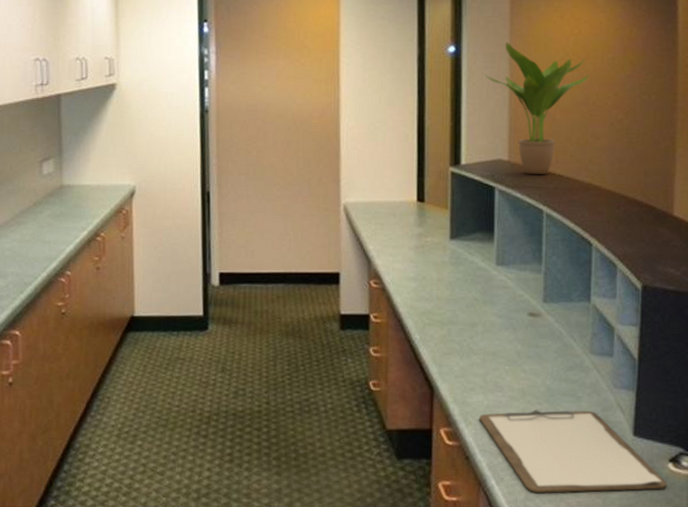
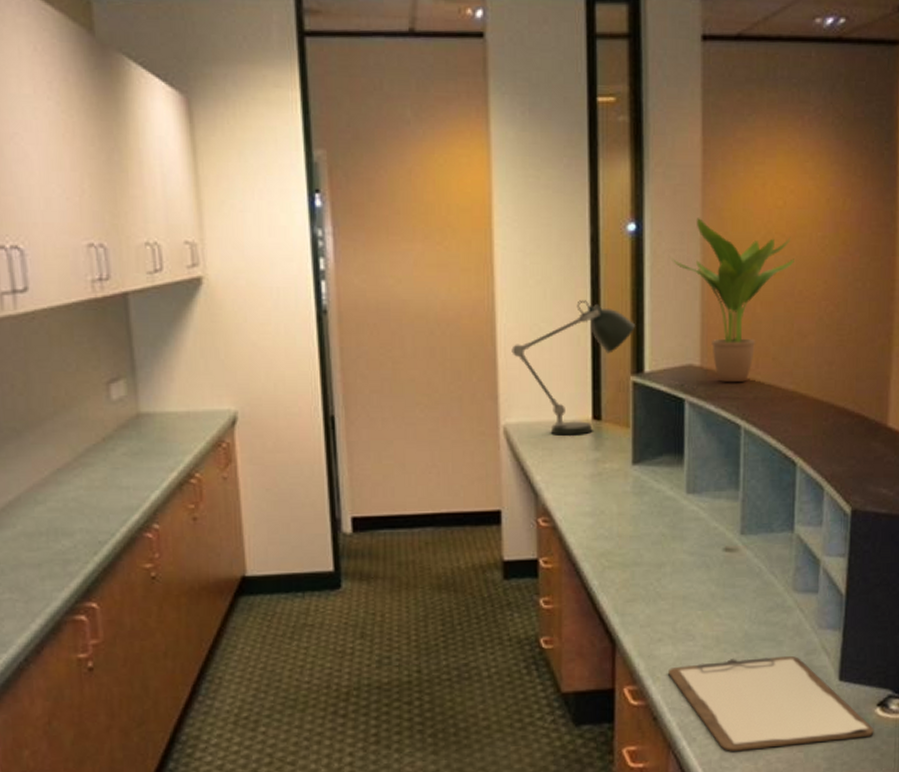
desk lamp: none [352,106,454,215] -> present [511,300,635,437]

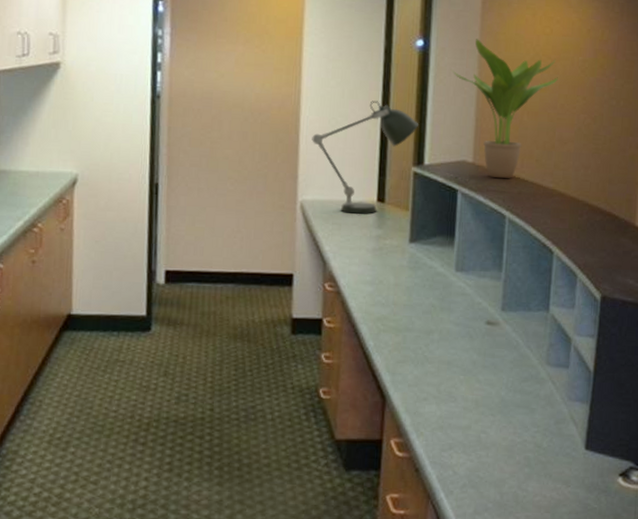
clipboard: present [668,655,874,751] -> none [431,420,616,507]

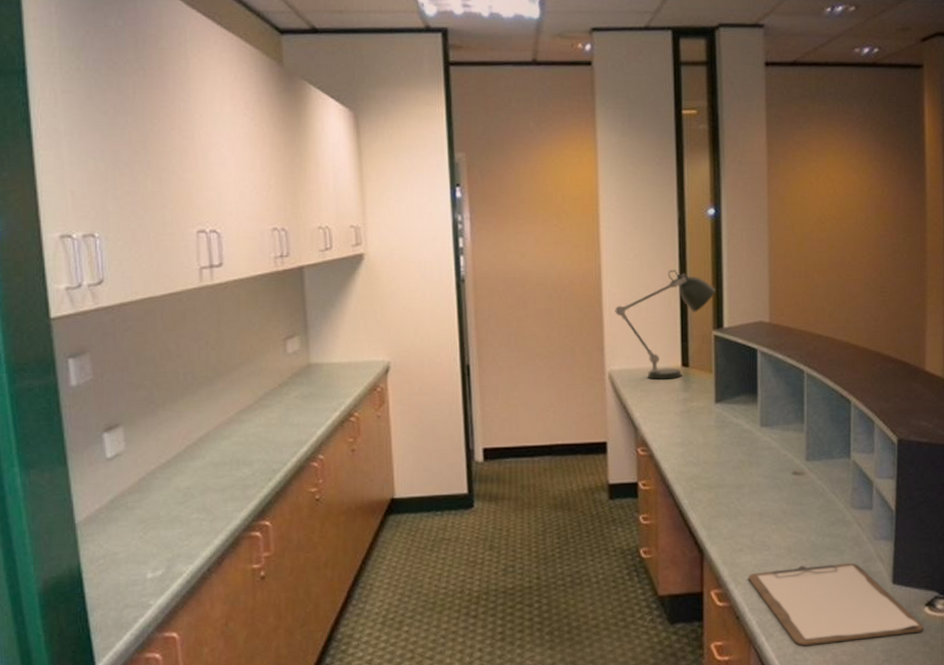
clipboard: none [431,420,616,507] -> present [748,562,924,646]
potted plant: present [451,39,558,179] -> none [743,204,844,336]

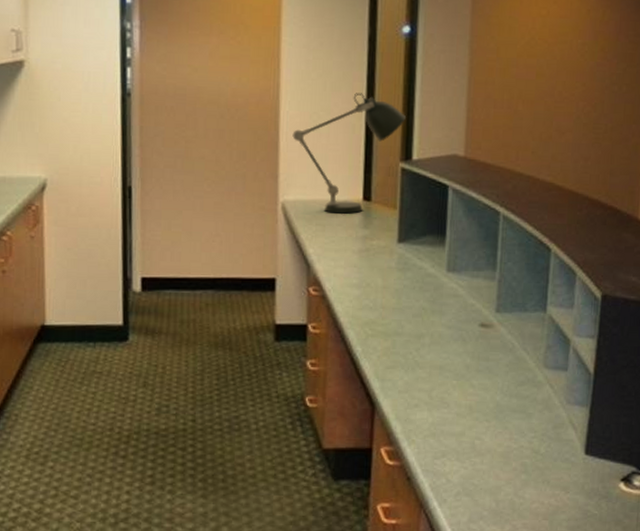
clipboard: present [748,562,924,646] -> none [423,426,617,515]

